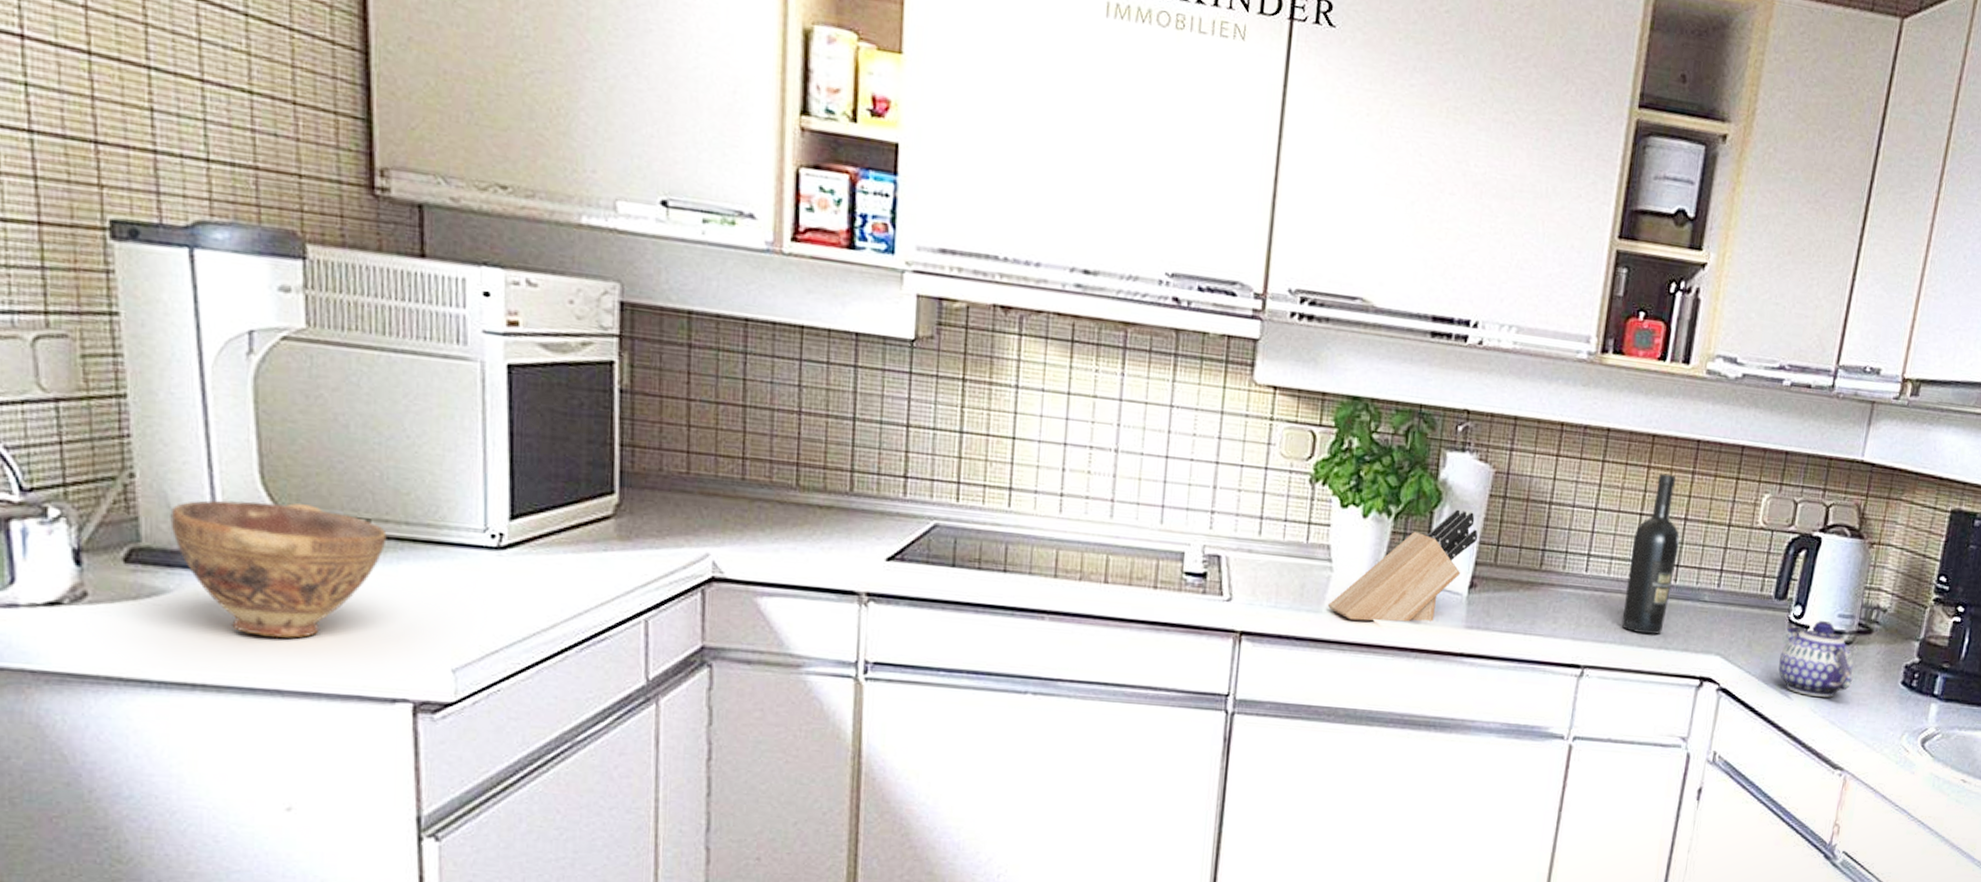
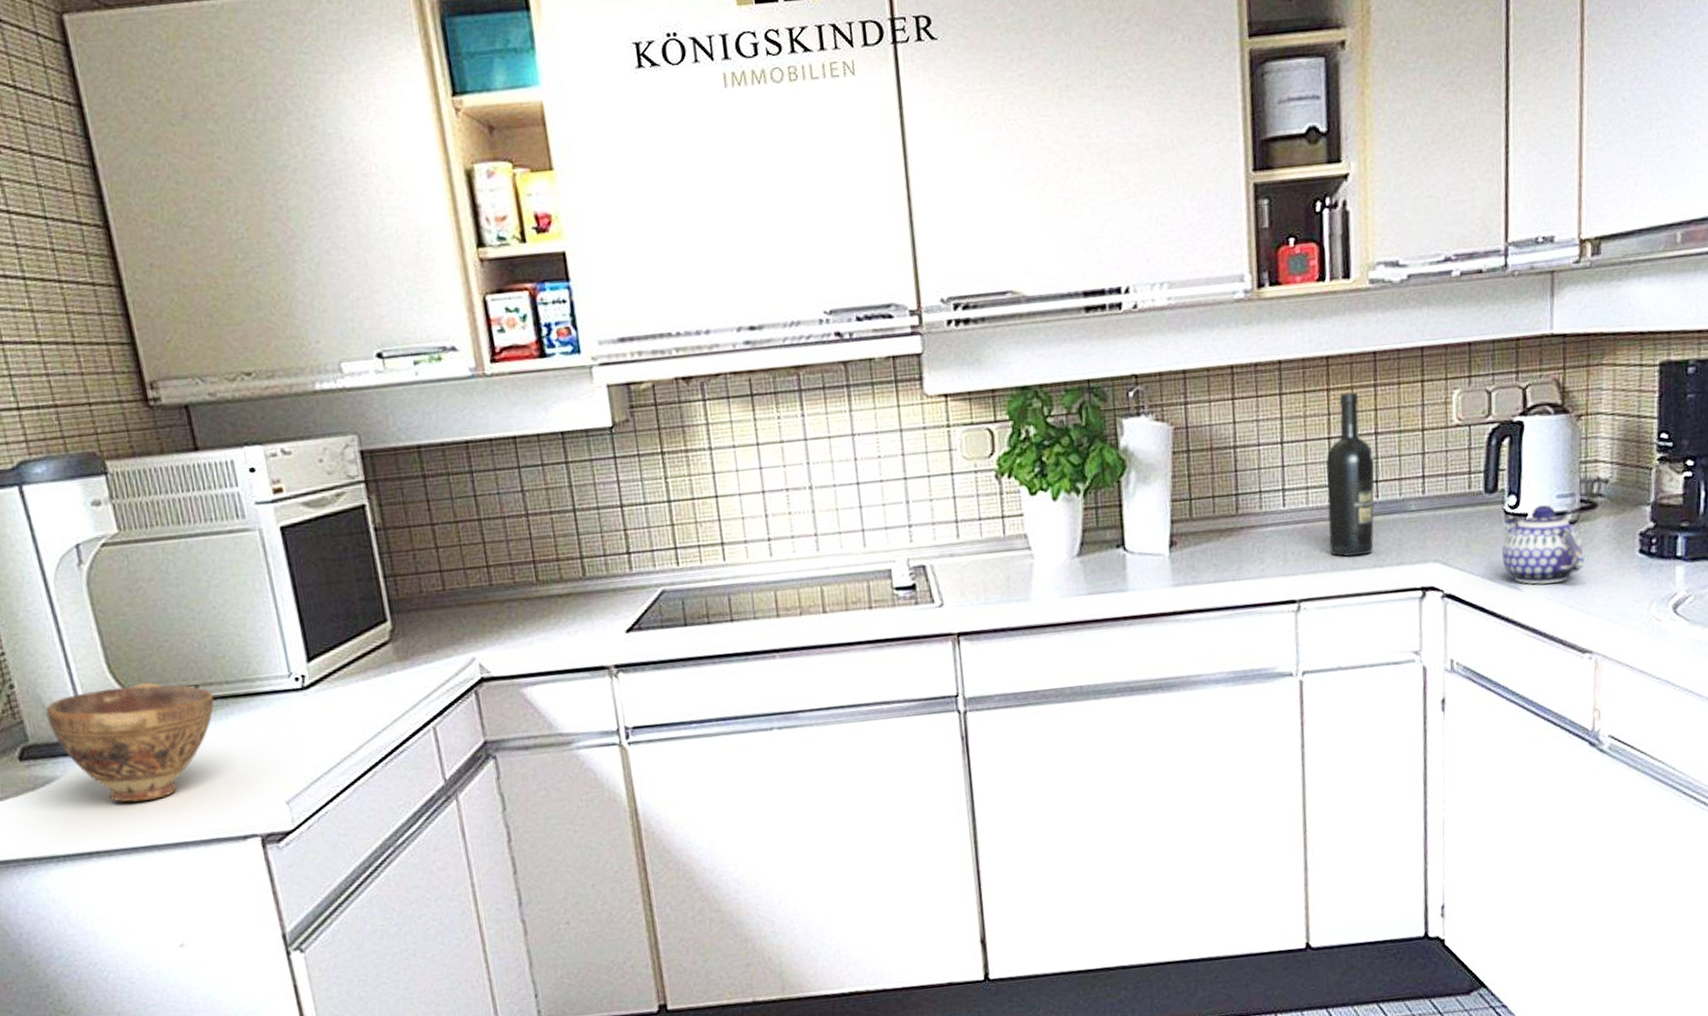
knife block: present [1328,509,1478,622] -> none [1036,472,1169,601]

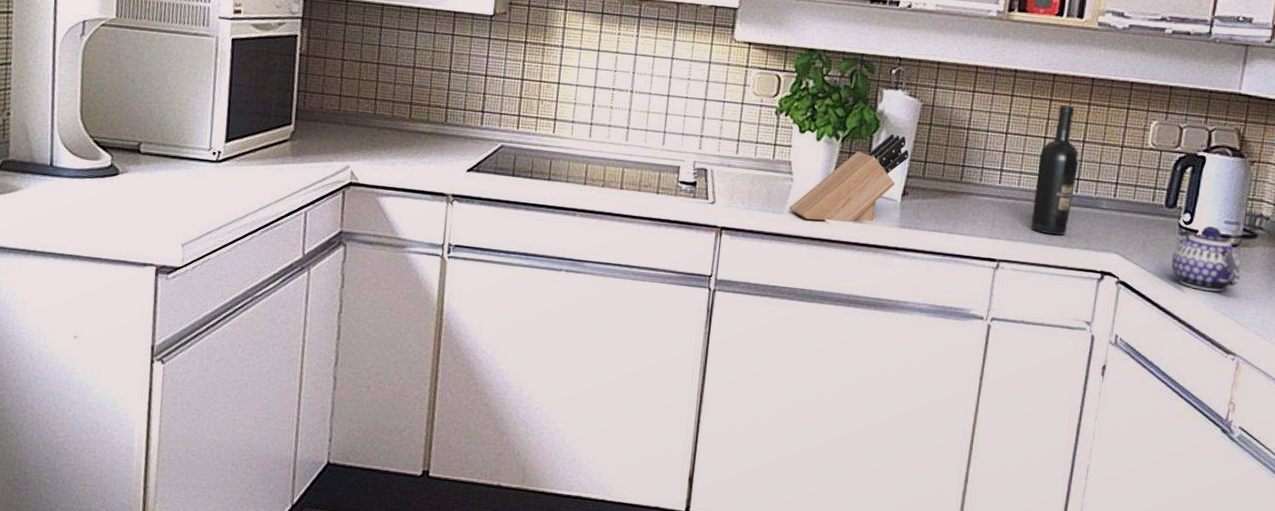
bowl: present [45,682,214,802] -> none [27,129,151,221]
knife block: none [1036,472,1169,601] -> present [789,134,909,222]

